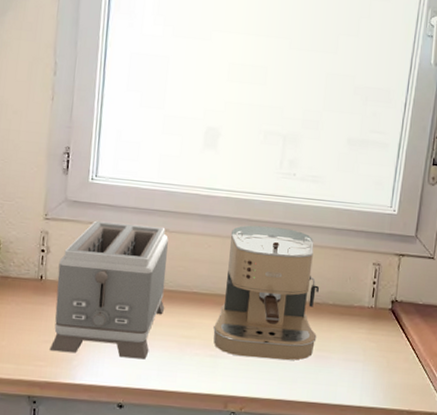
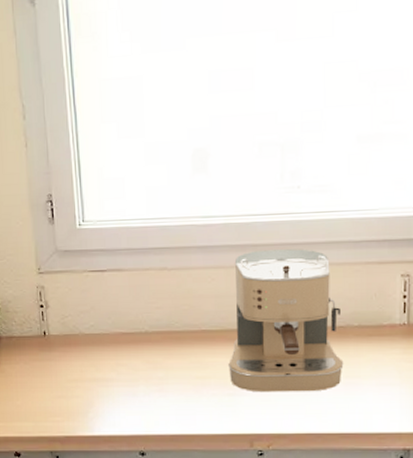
toaster: present [49,220,169,360] -> none [60,265,174,406]

